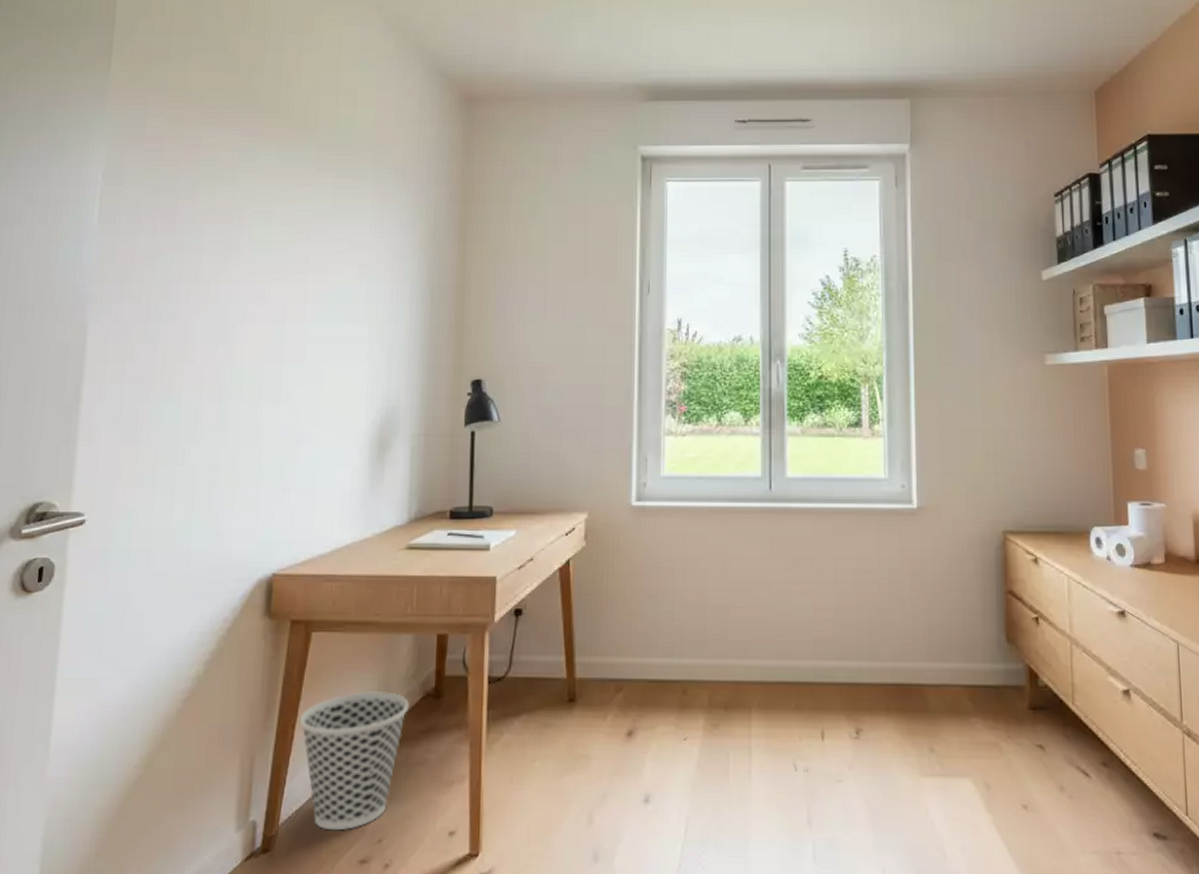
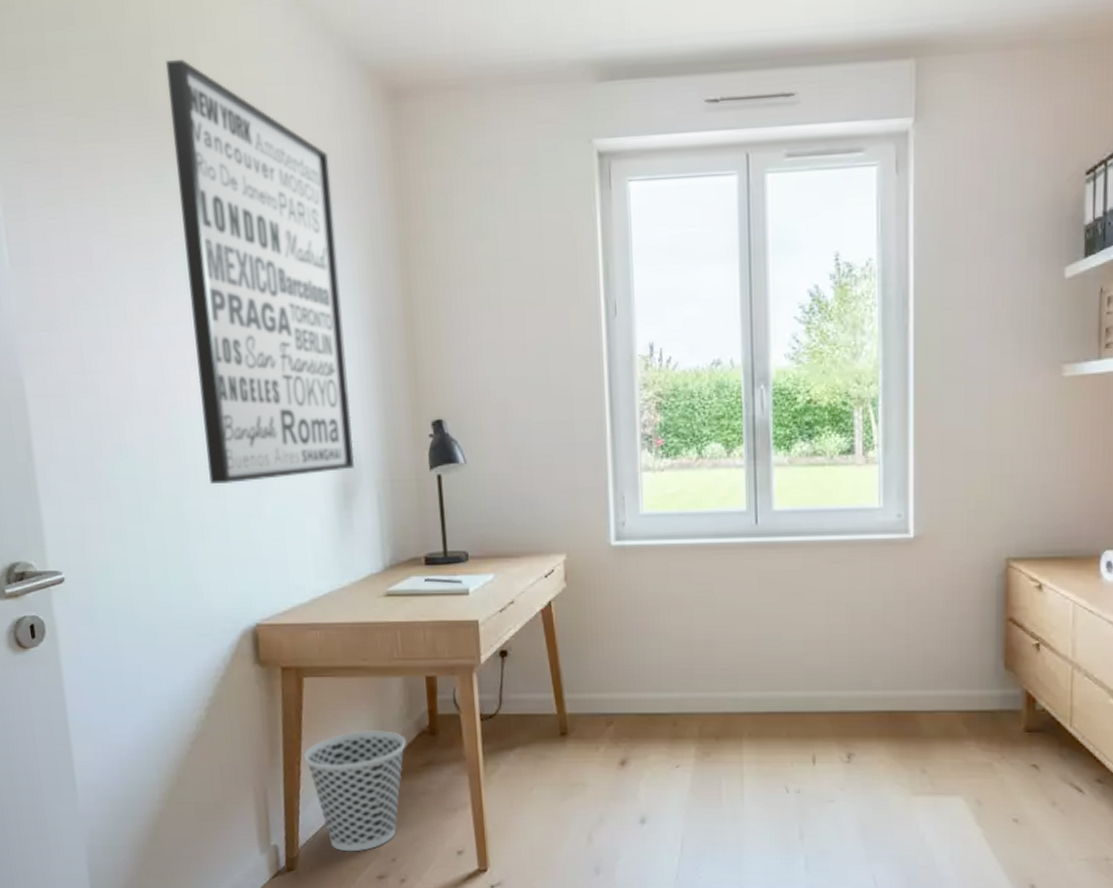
wall art: none [250,64,406,431] -> present [165,60,355,484]

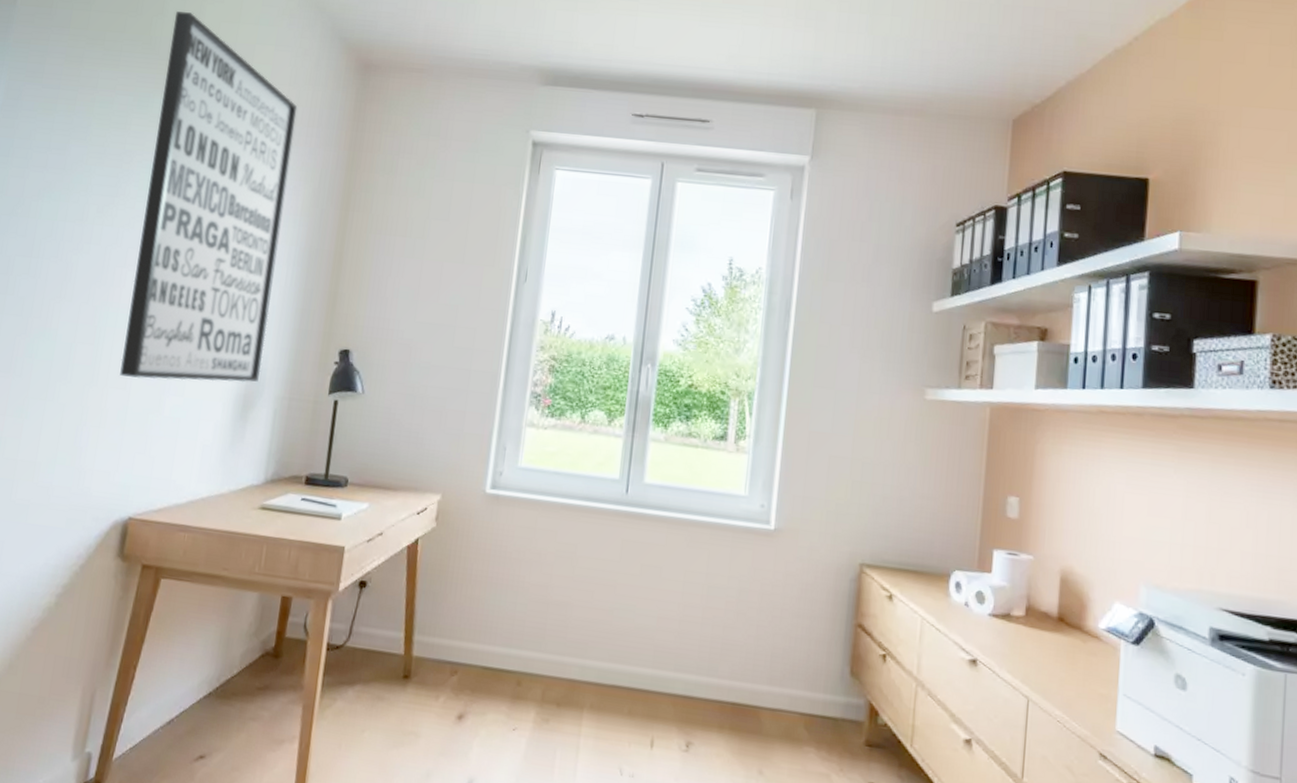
wastebasket: present [303,730,406,852] -> none [141,642,248,773]

